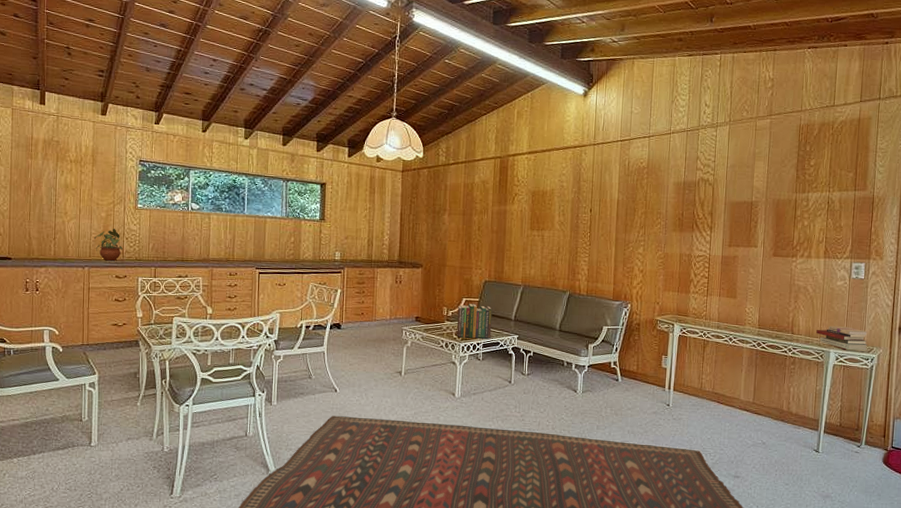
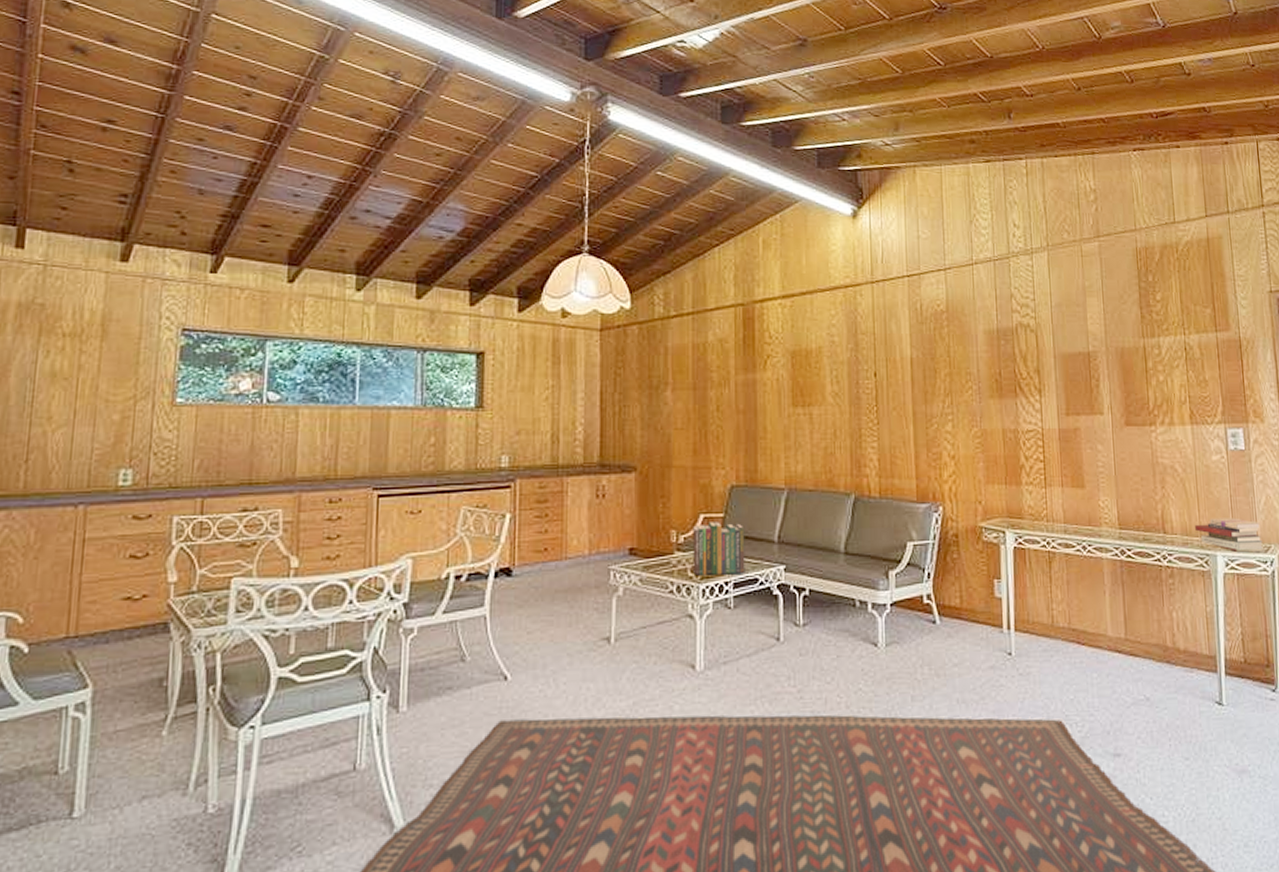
potted plant: present [94,229,123,261] -> none [98,439,148,493]

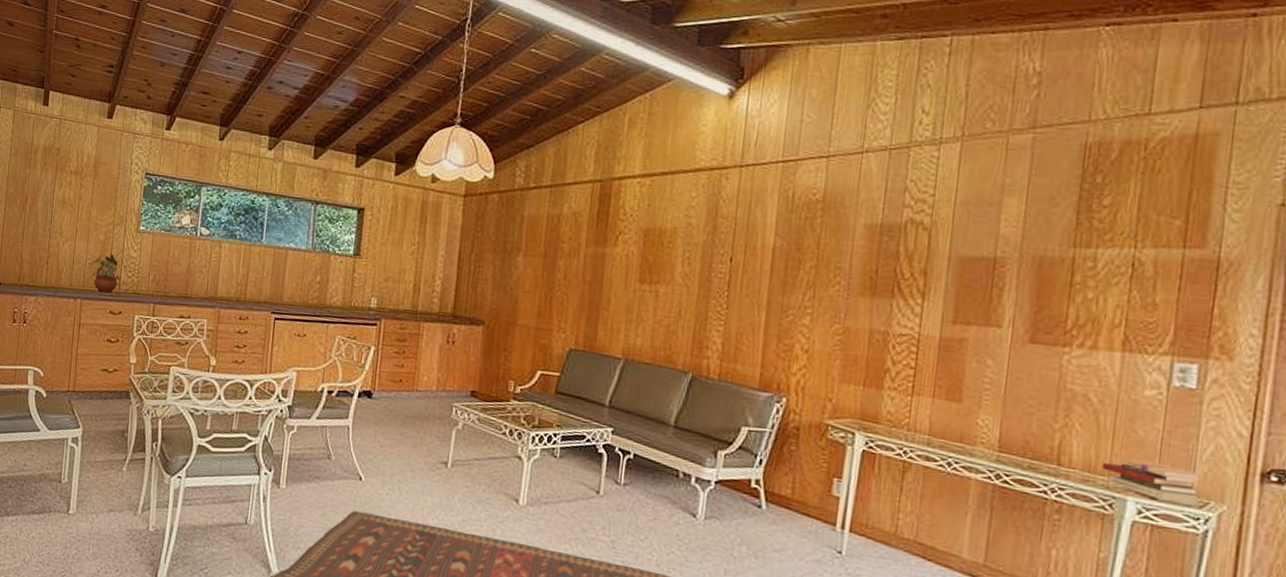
potted plant: none [98,439,148,493] -> present [90,254,120,294]
books: present [693,522,745,576] -> none [526,378,578,430]

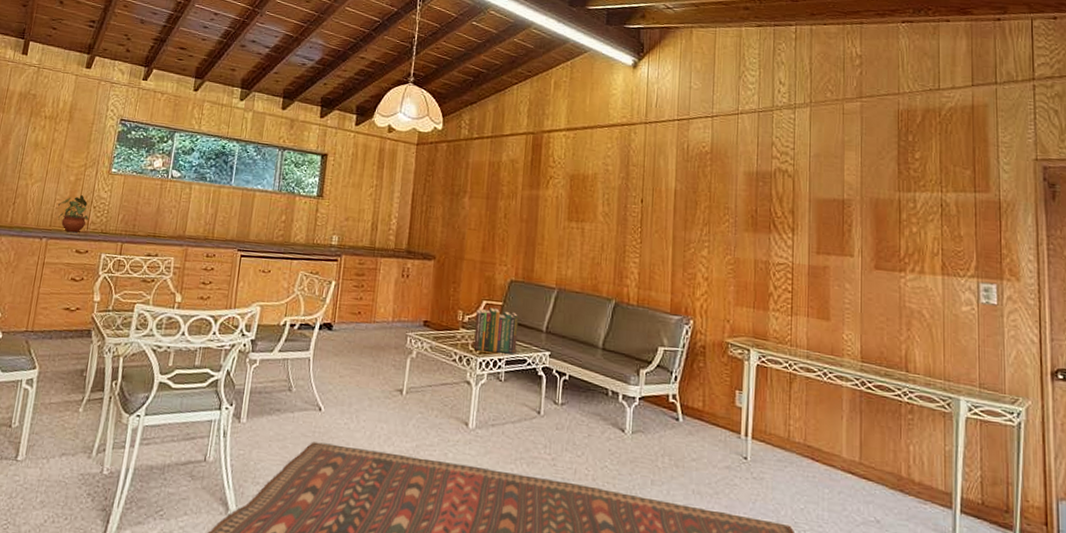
books: none [526,378,578,430] -> present [473,307,519,354]
books: present [1103,458,1199,507] -> none [939,364,1010,403]

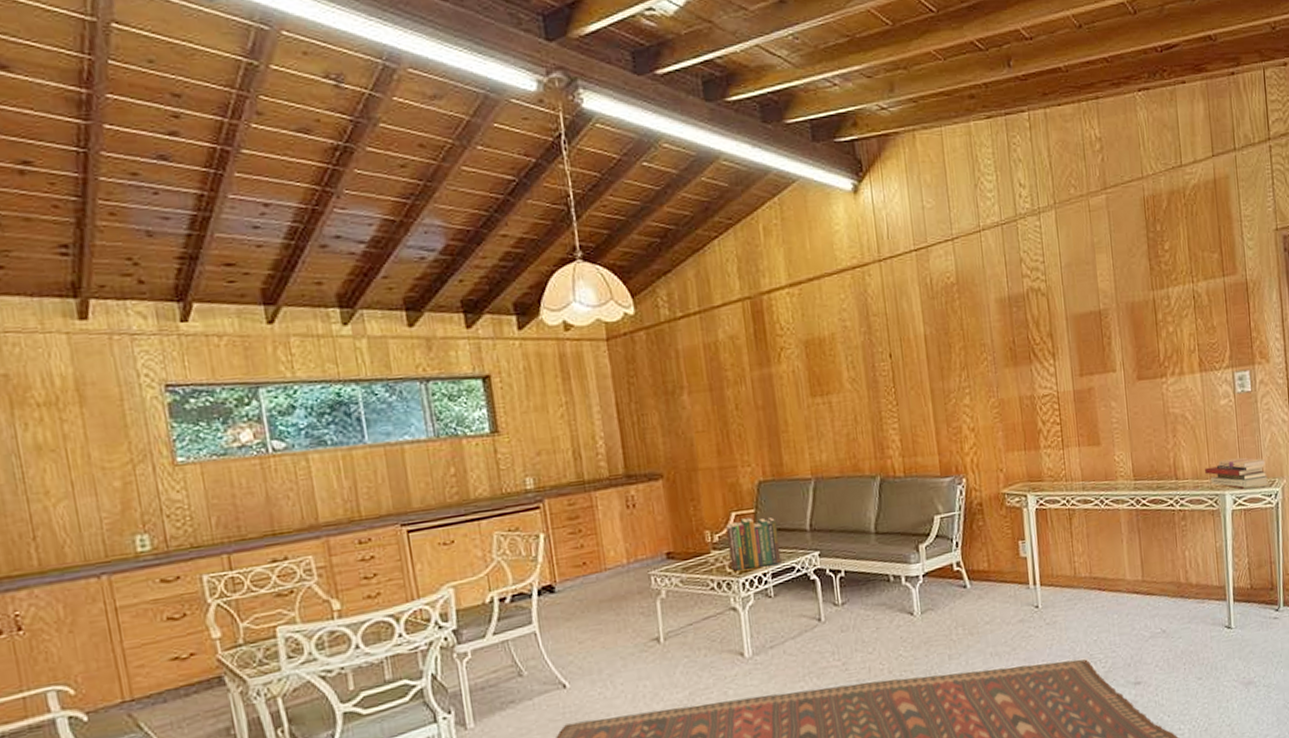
potted plant: present [58,195,89,233] -> none [108,504,165,559]
books: none [939,364,1010,403] -> present [1205,457,1268,489]

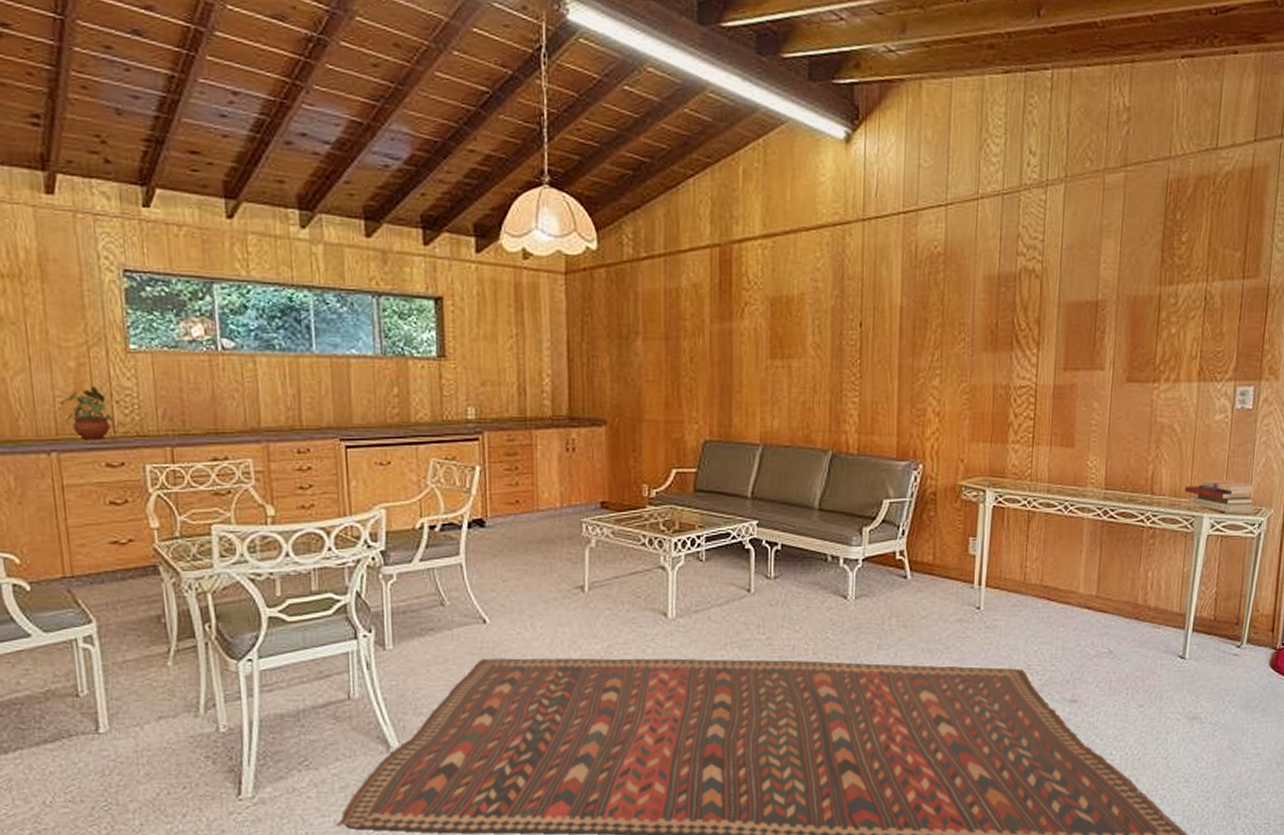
potted plant: none [108,504,165,559] -> present [61,387,113,441]
books: present [726,517,782,571] -> none [665,477,718,529]

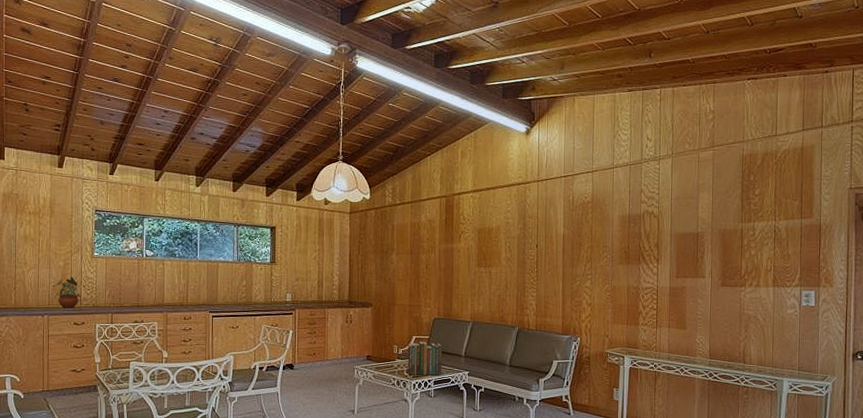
books: none [665,477,718,529] -> present [408,341,443,376]
books: present [1185,479,1254,515] -> none [769,354,821,380]

